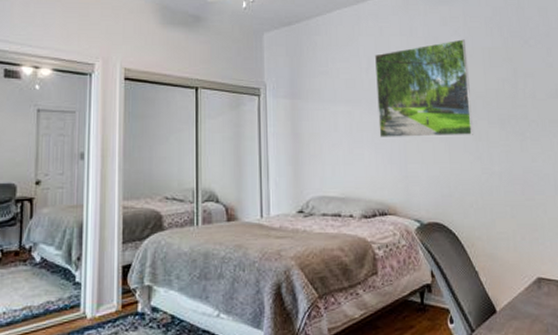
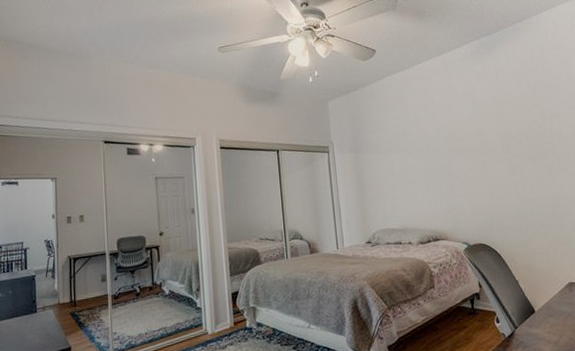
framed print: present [374,39,473,137] -> none [421,91,509,178]

